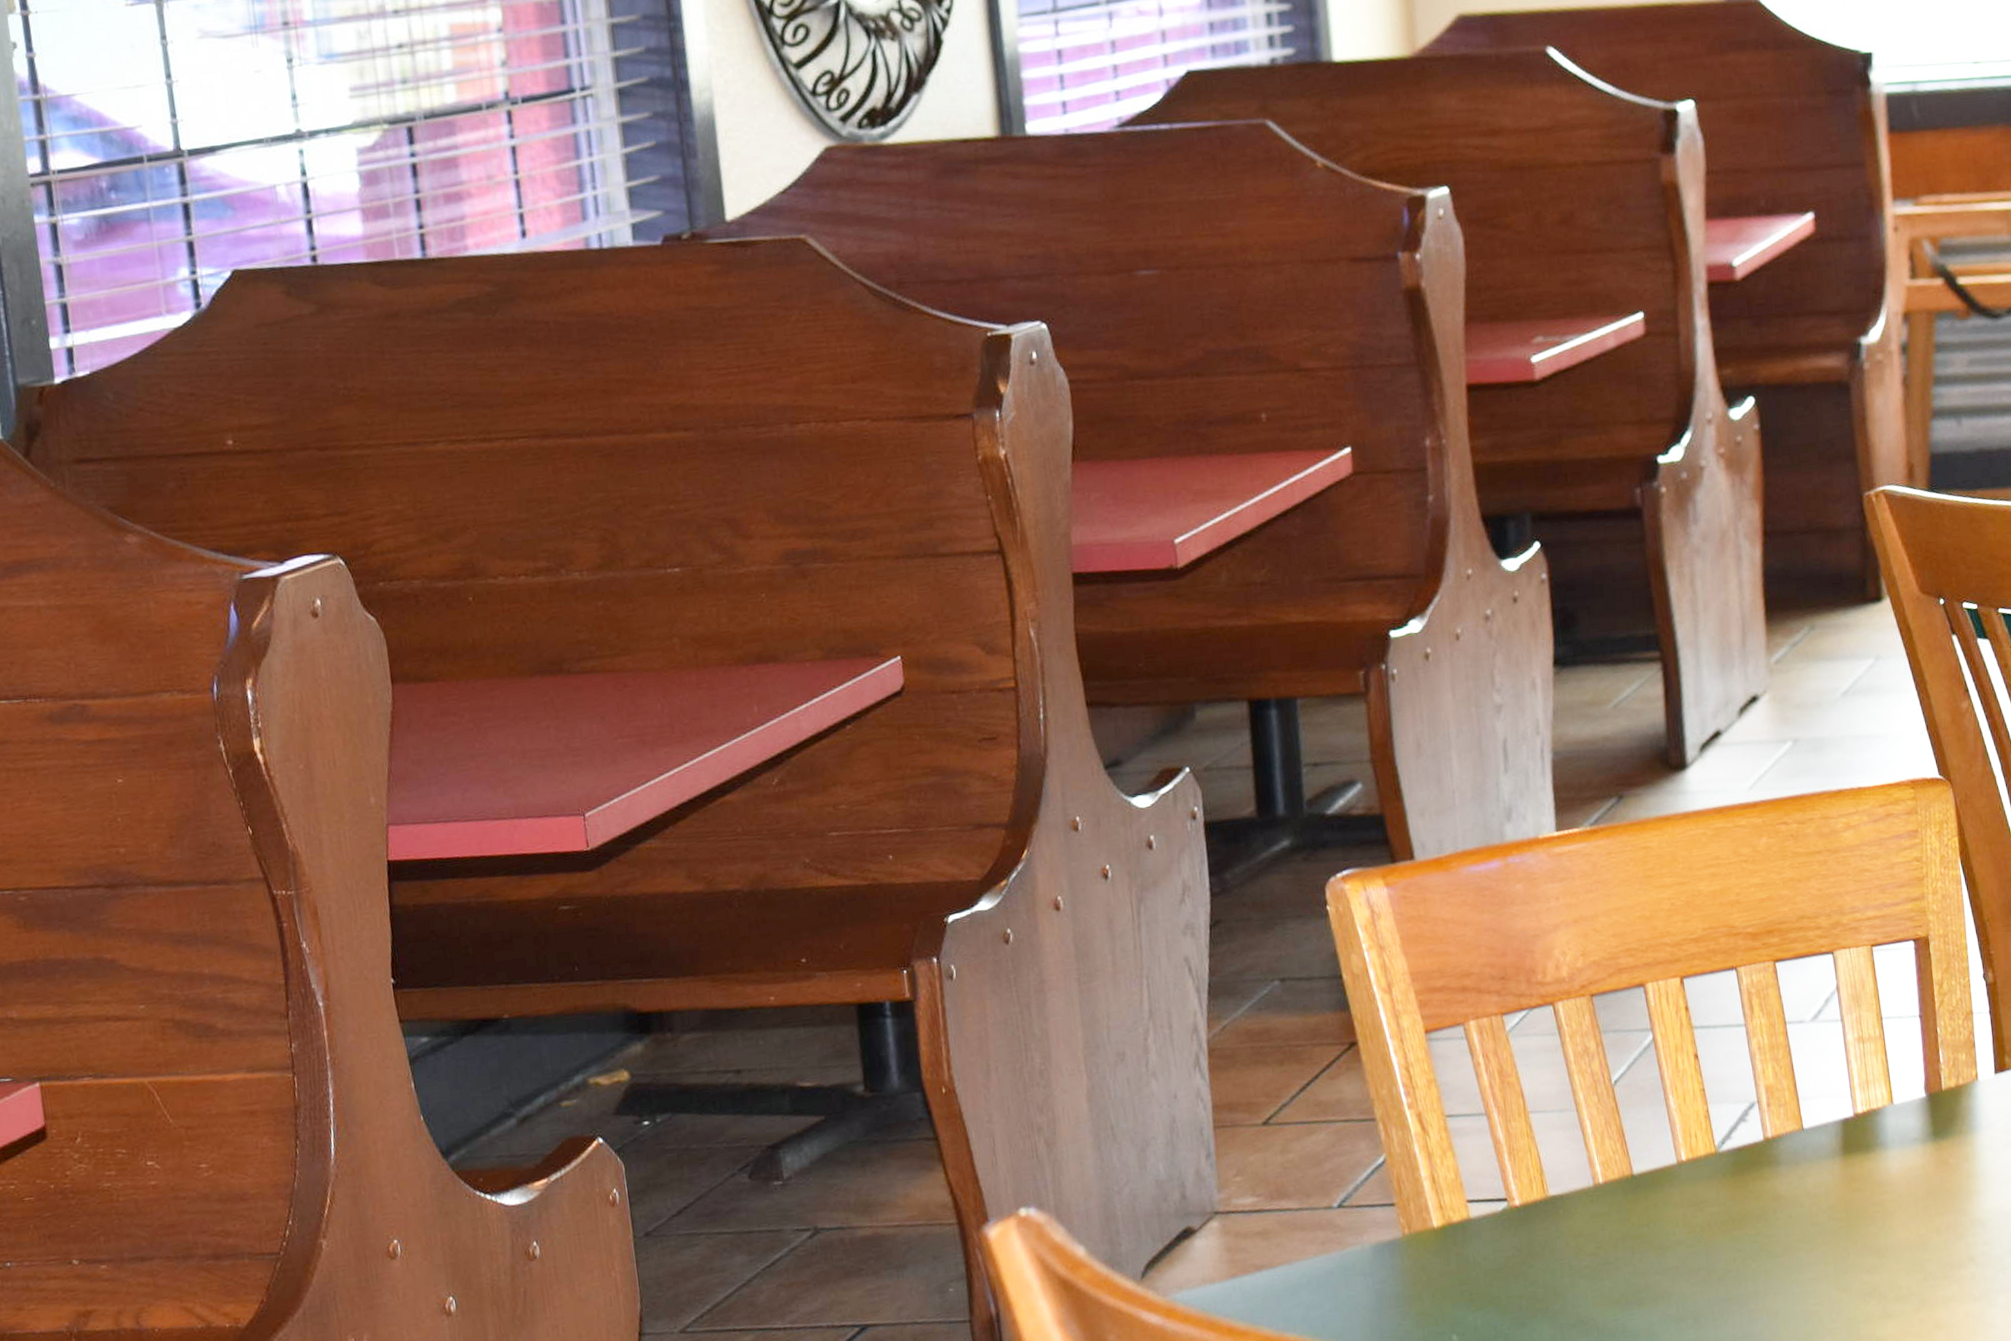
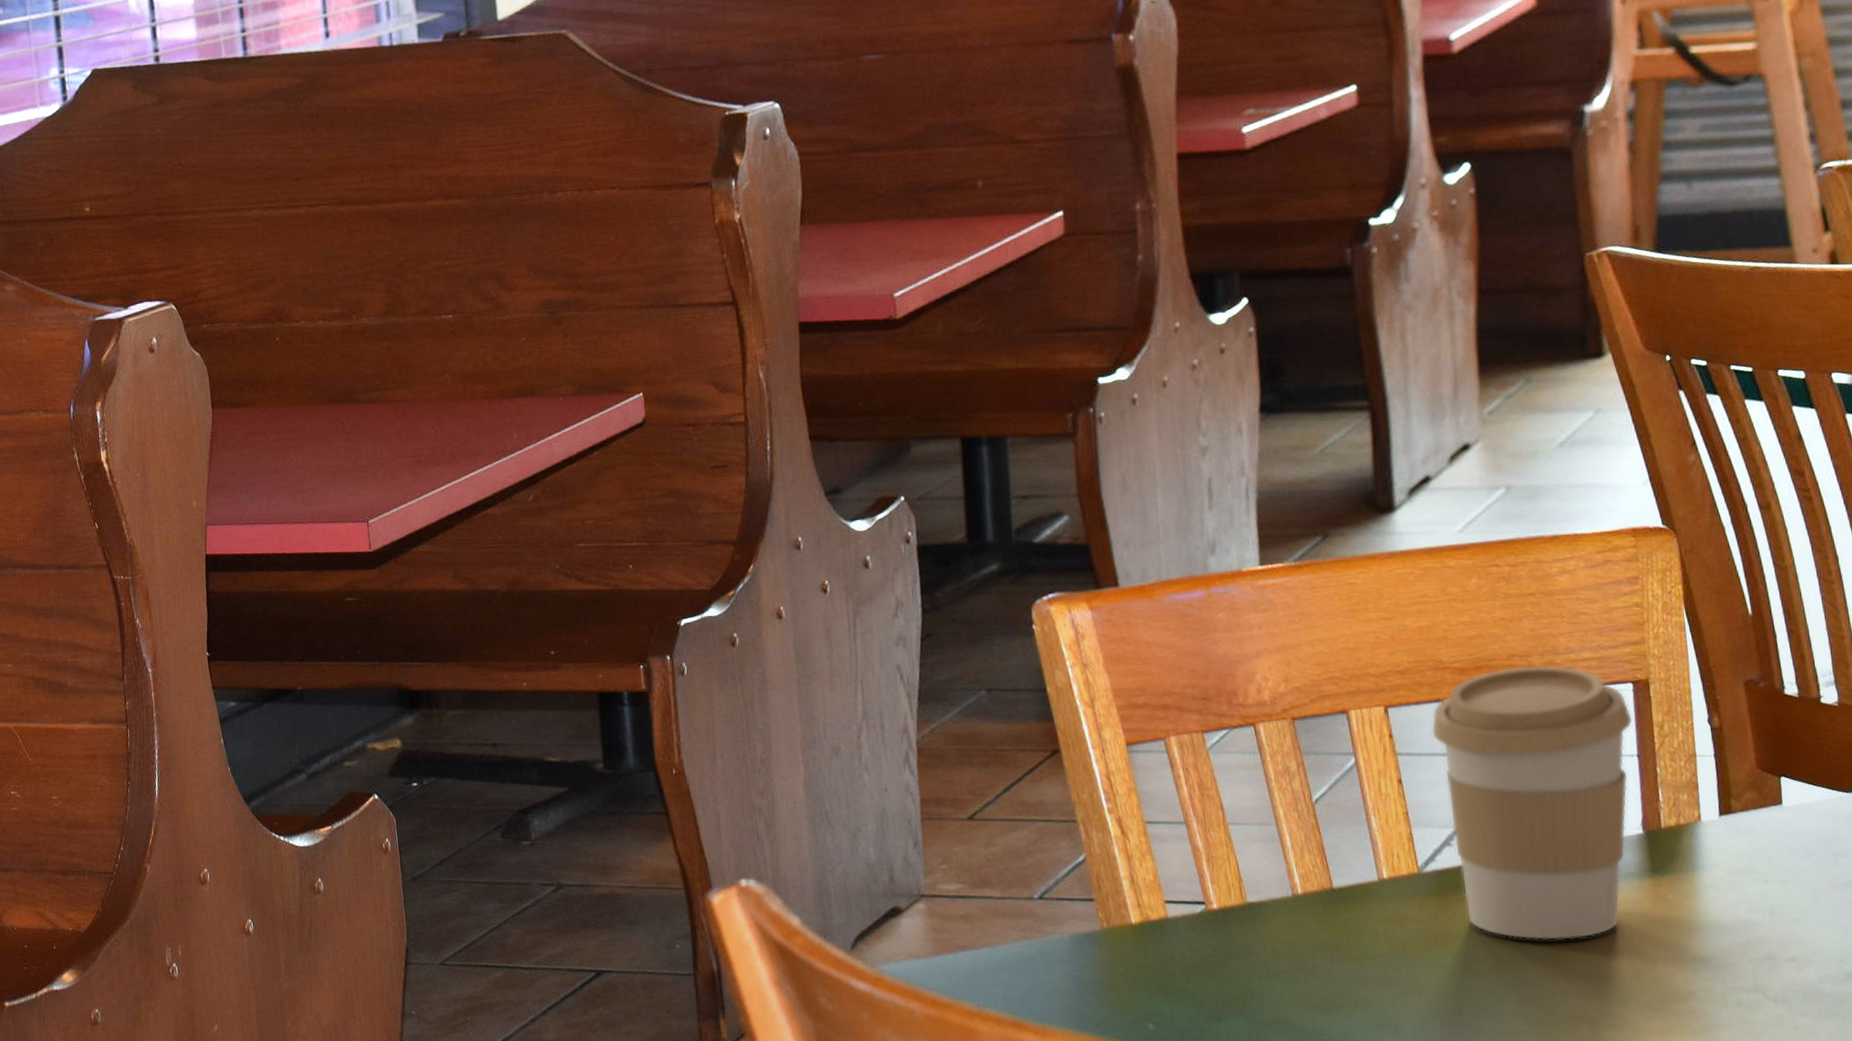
coffee cup: none [1726,926,1915,1215] -> present [1431,665,1634,941]

